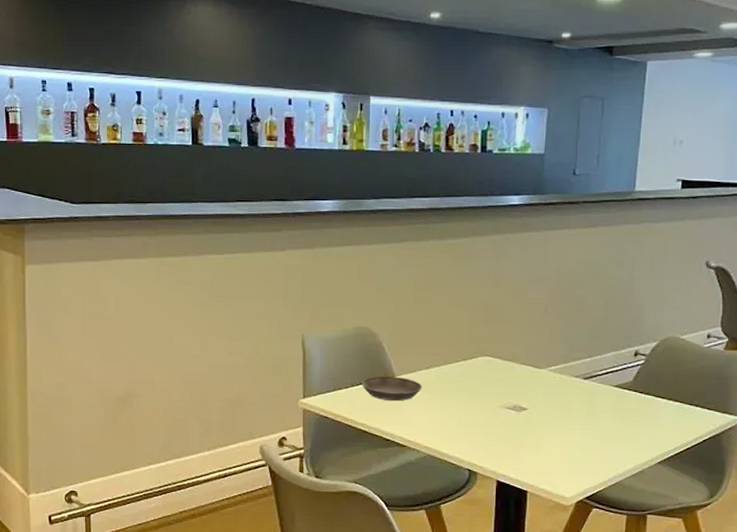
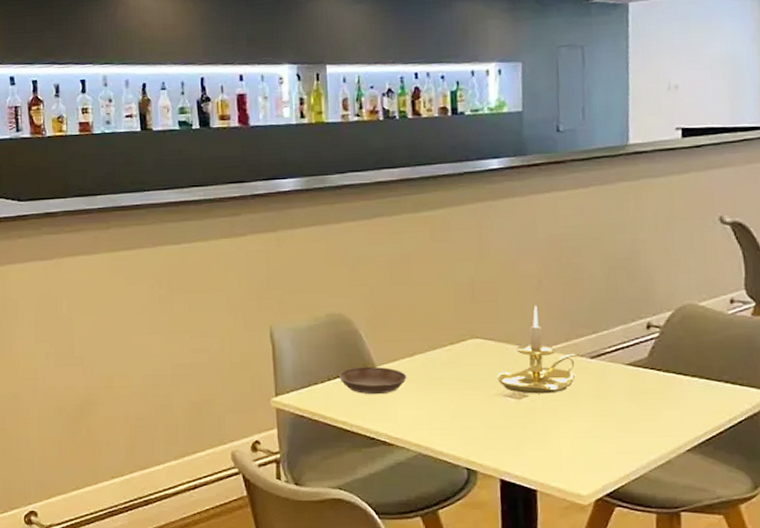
candle holder: none [501,329,575,408] -> present [496,305,580,394]

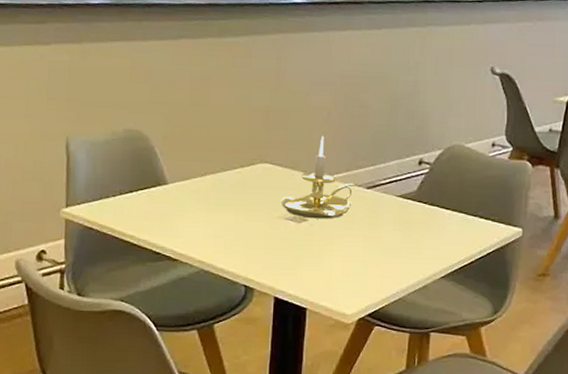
saucer: present [338,366,407,395] -> none [130,183,197,211]

